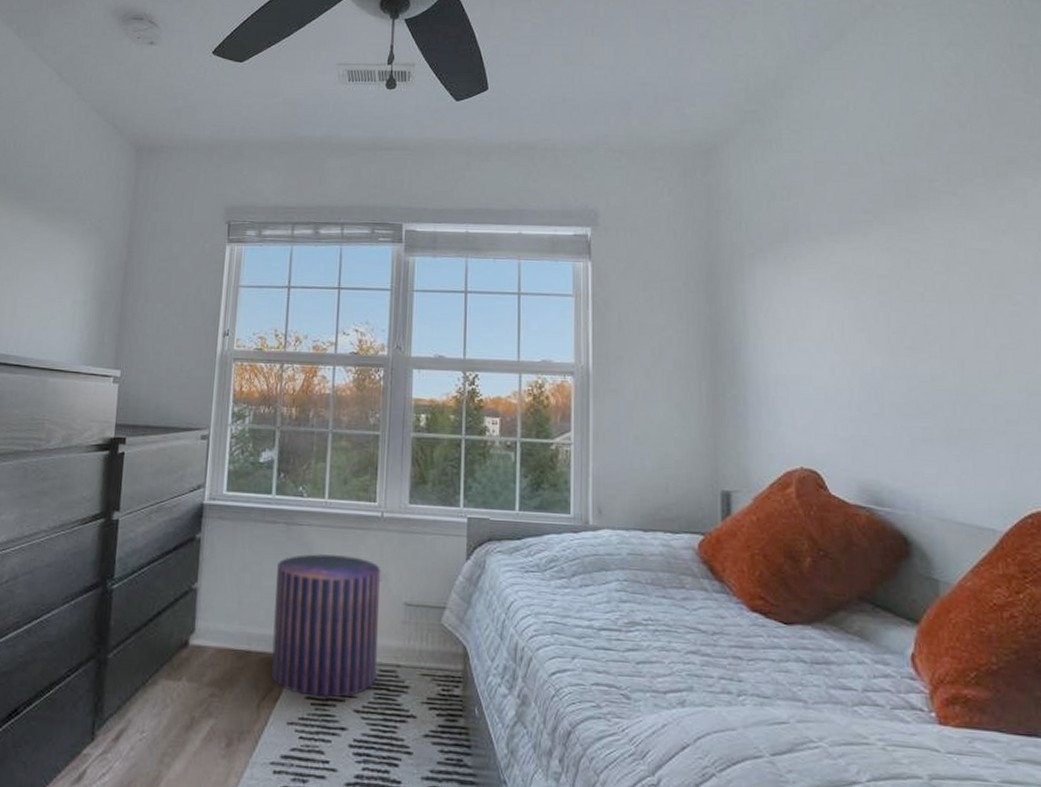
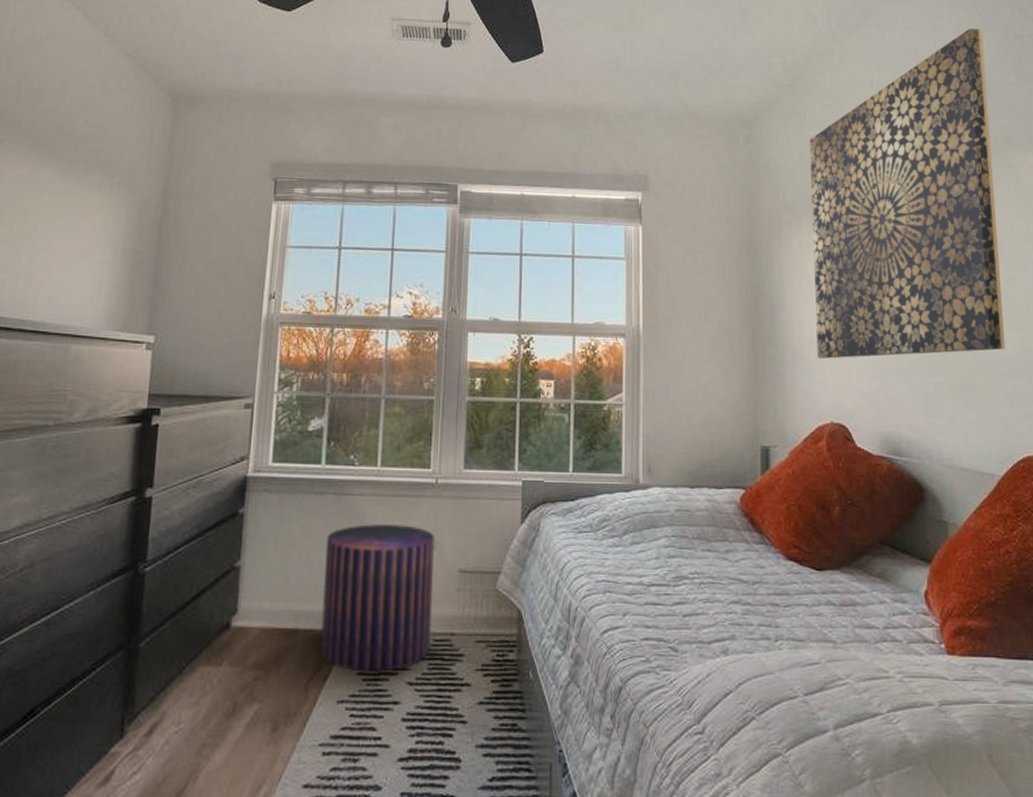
wall art: none [776,40,1009,400] -> present [810,28,1005,359]

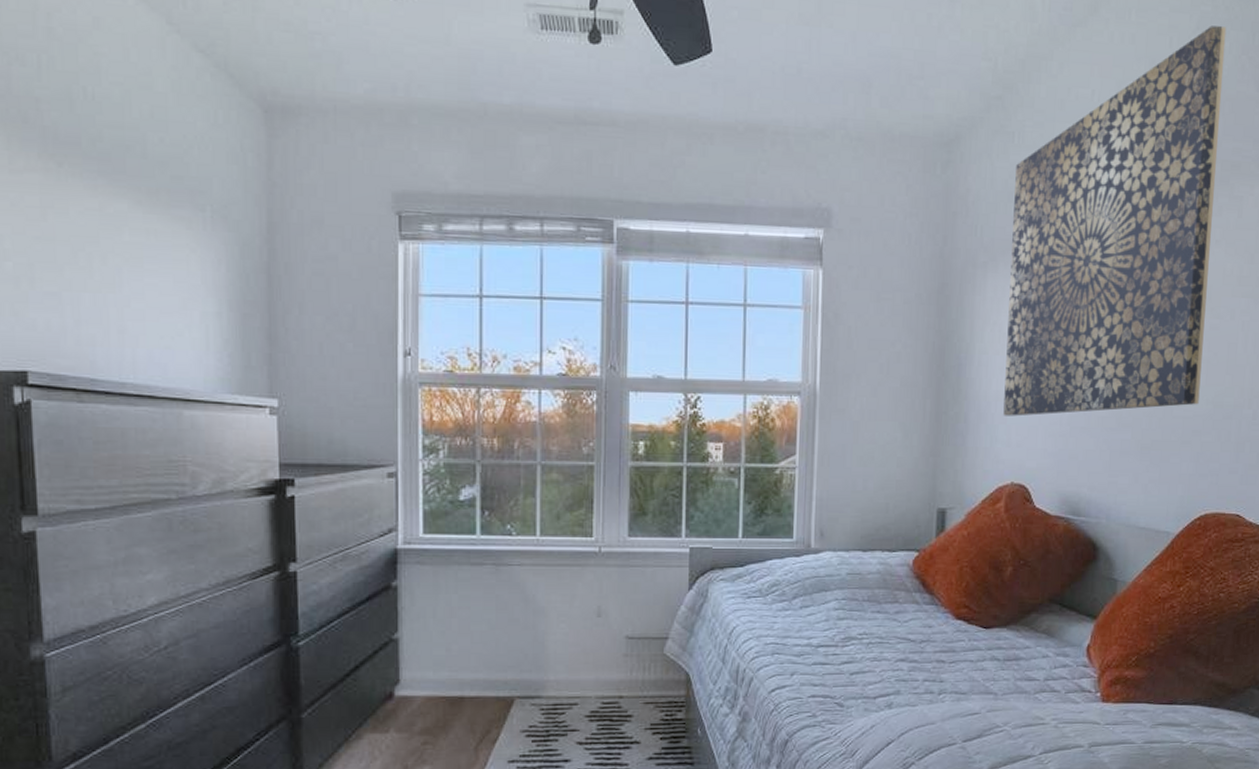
pouf: present [320,524,434,672] -> none [486,594,600,734]

